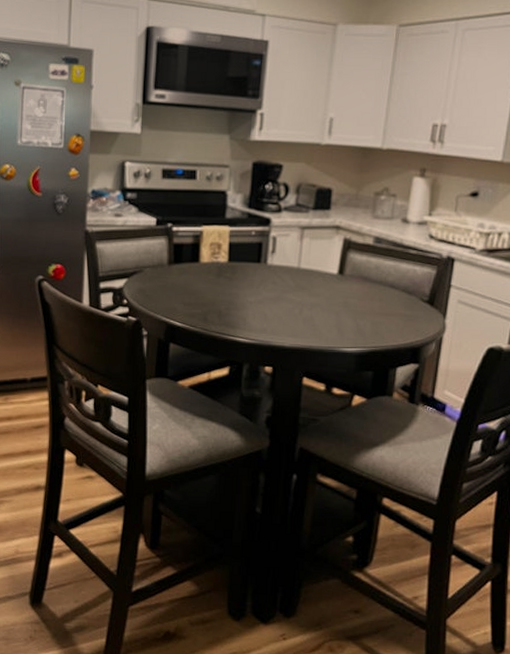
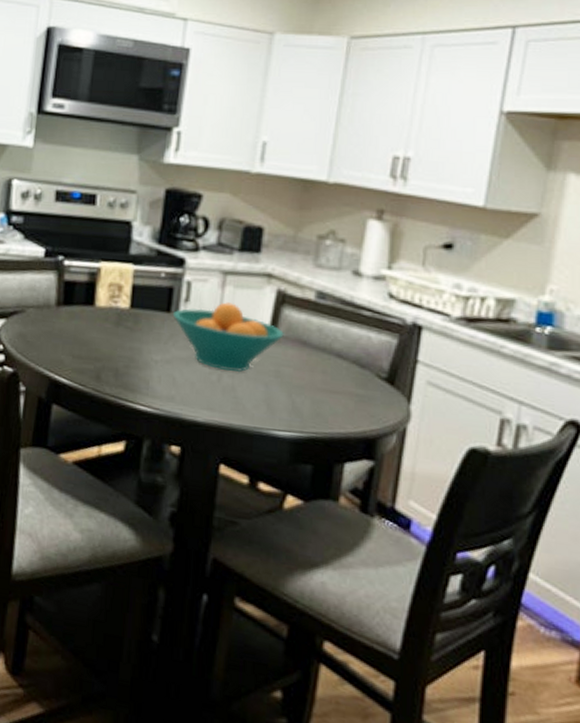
fruit bowl: none [262,251,350,306] -> present [172,302,284,373]

